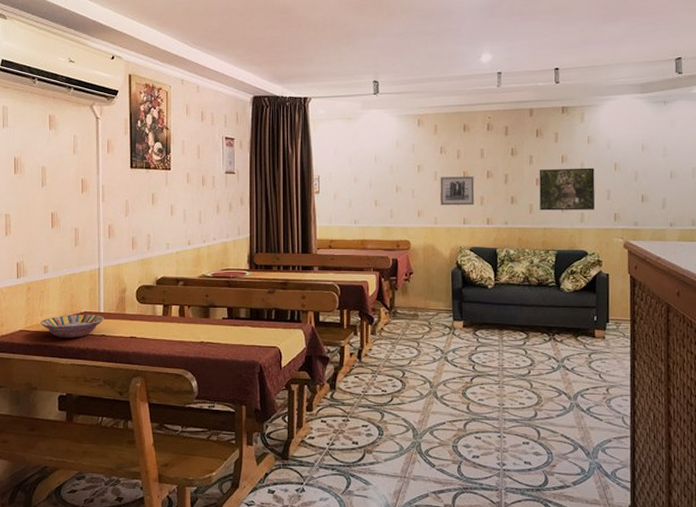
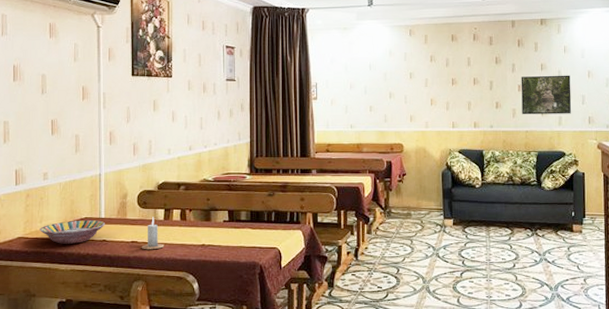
candle: none [140,313,163,346] -> present [141,217,165,250]
wall art: present [440,176,475,206] -> none [430,83,463,111]

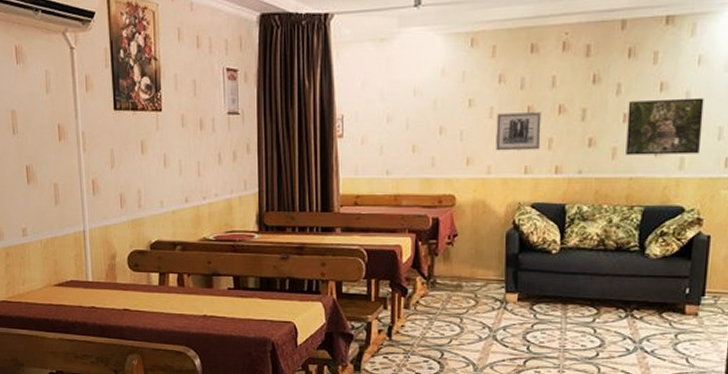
serving bowl: present [40,220,106,244] -> none [23,284,94,310]
candle: present [141,217,165,250] -> none [134,282,161,320]
wall art: none [430,83,463,111] -> present [496,112,542,151]

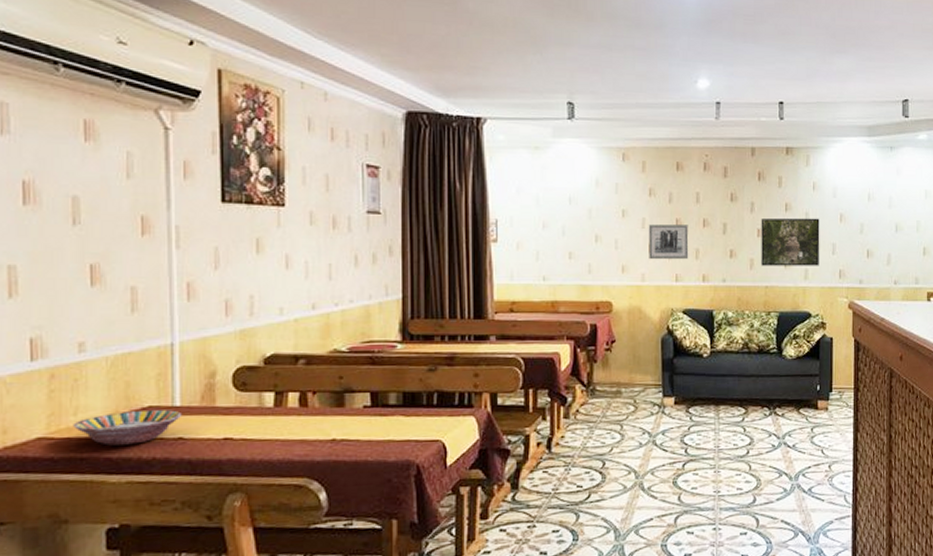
serving bowl: none [23,284,94,310] -> present [74,410,183,446]

